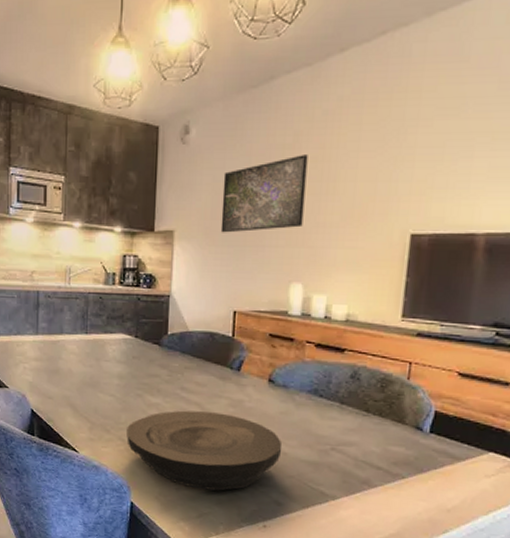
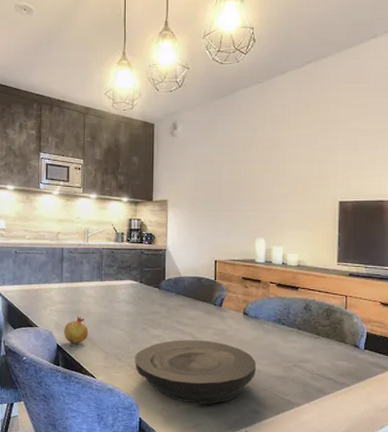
fruit: none [40,376,70,414] -> present [64,316,88,347]
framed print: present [220,155,308,233] -> none [202,145,263,202]

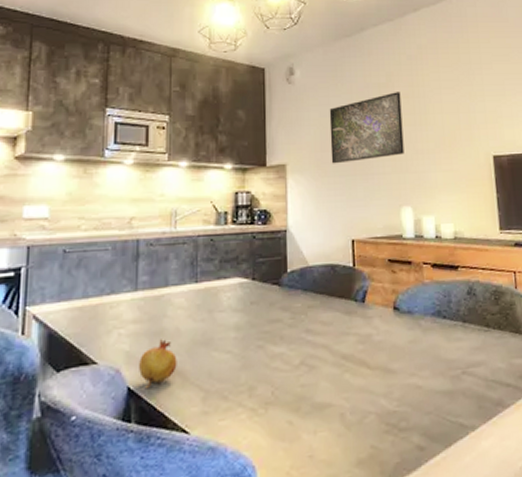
plate: present [135,340,257,405] -> none [248,352,416,451]
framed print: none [202,145,263,202] -> present [329,92,404,164]

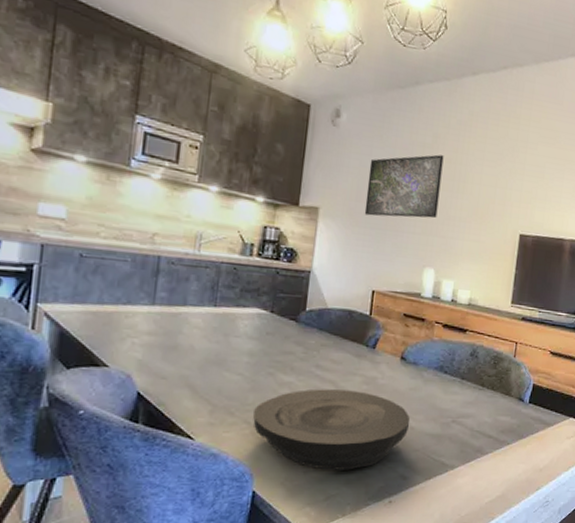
fruit: present [139,339,177,390] -> none [150,353,189,396]
plate: none [248,352,416,451] -> present [253,389,411,470]

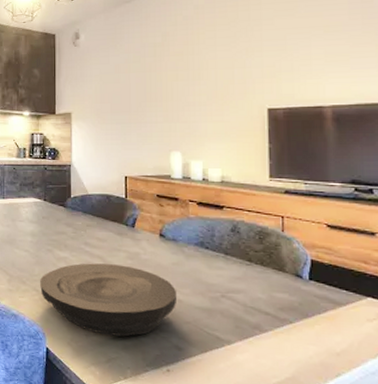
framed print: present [364,154,444,219] -> none [108,50,176,113]

